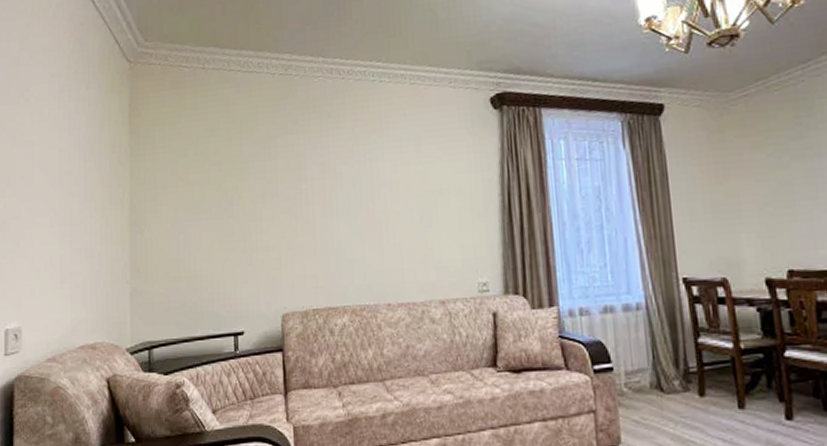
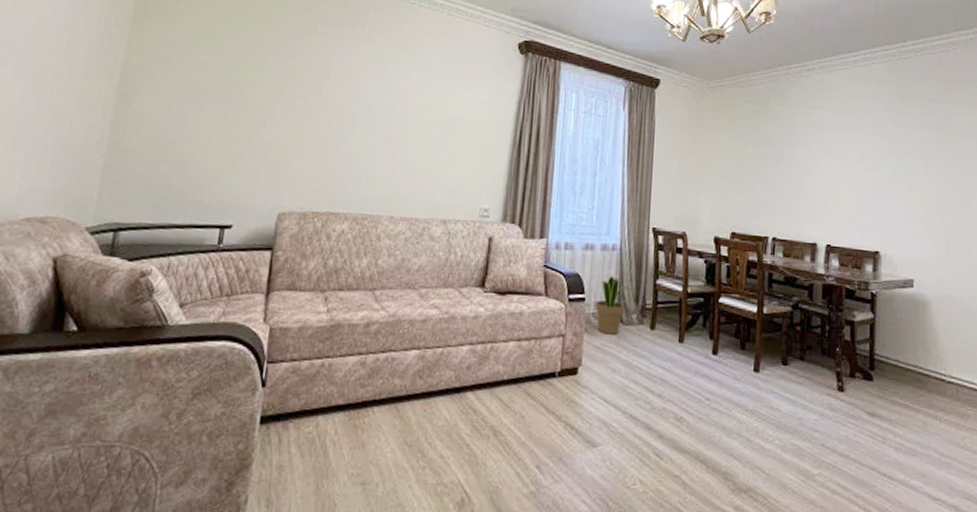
potted plant: none [626,338,665,406] -> present [595,275,629,335]

